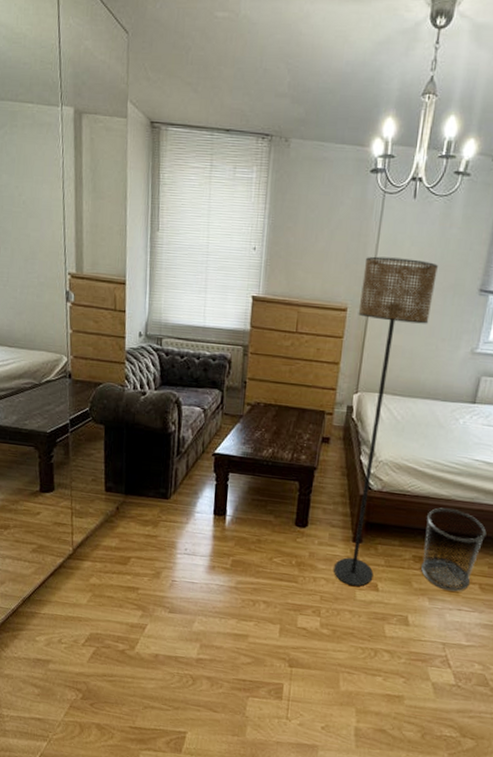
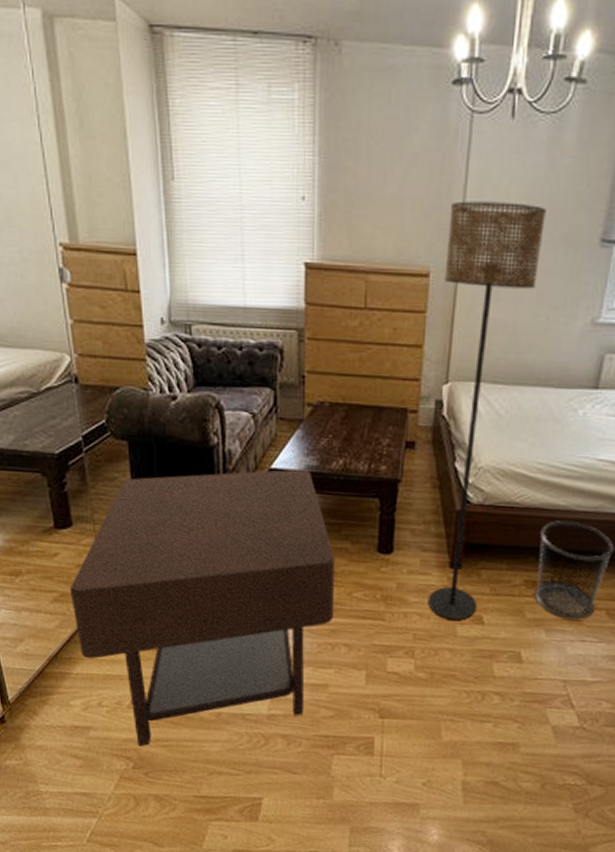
side table: none [46,454,260,680] -> present [69,469,335,747]

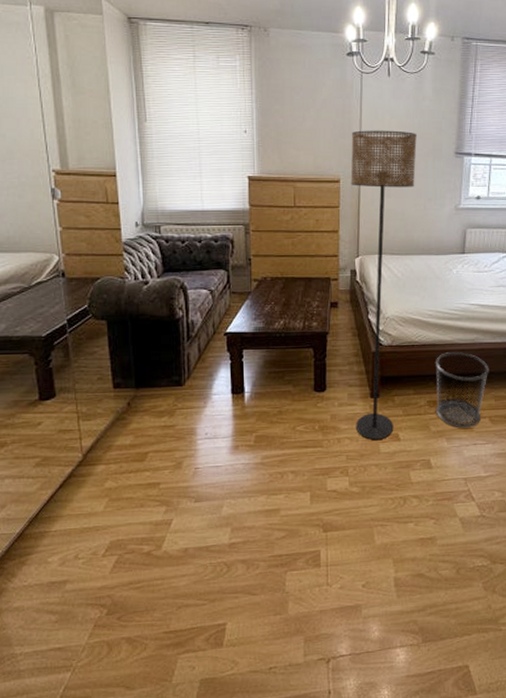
side table: present [69,469,335,747] -> none [51,331,282,592]

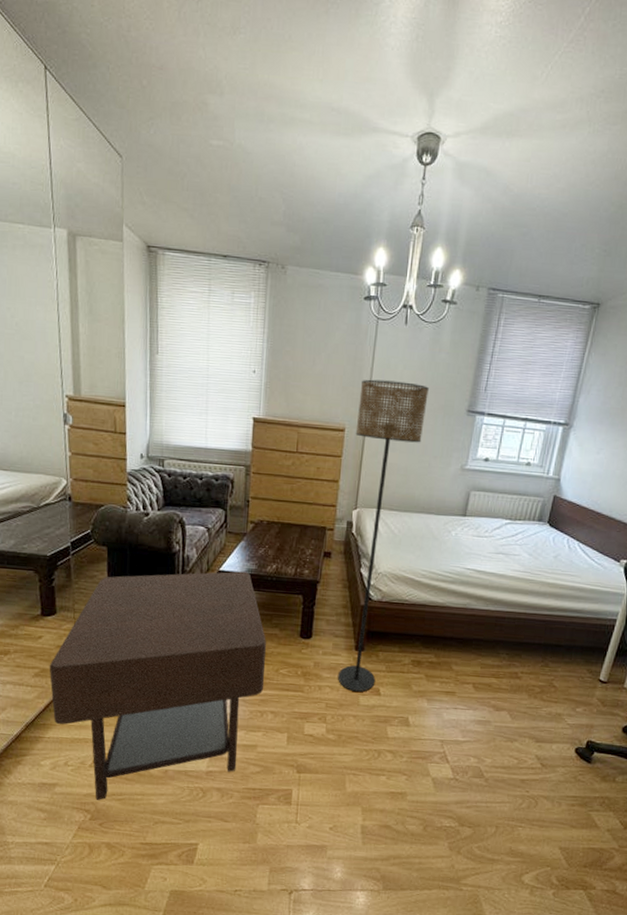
side table: none [51,331,282,592] -> present [49,571,266,800]
waste bin: present [435,352,489,428] -> none [420,614,479,692]

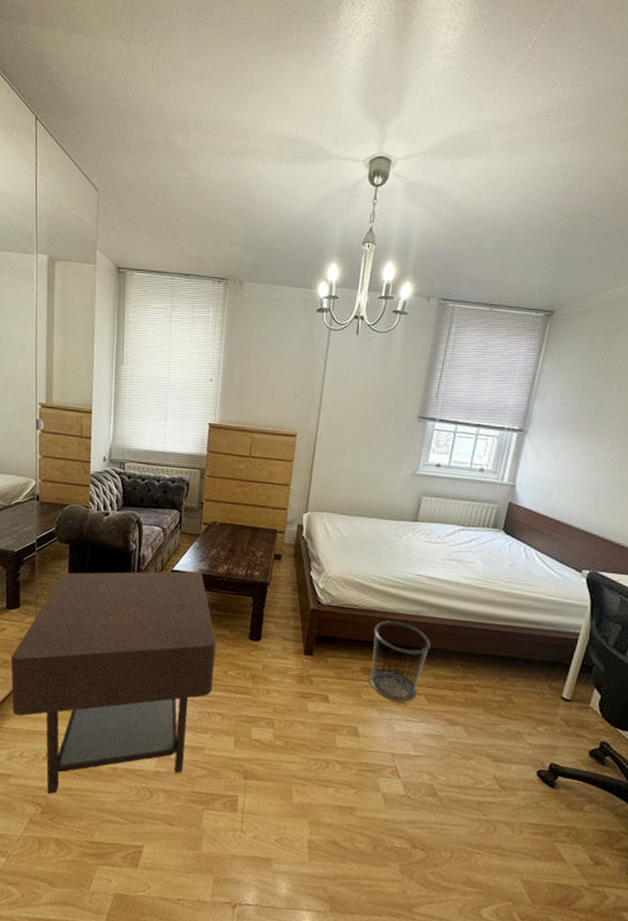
floor lamp: present [338,379,429,692] -> none [286,386,380,698]
waste bin: none [420,614,479,692] -> present [370,621,431,702]

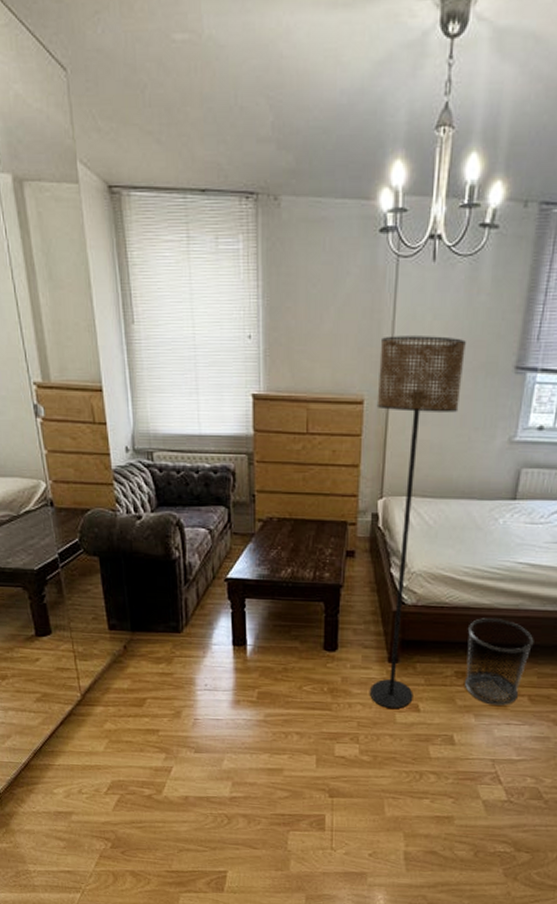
side table: present [10,571,216,794] -> none [50,578,287,828]
floor lamp: none [286,386,380,698] -> present [370,336,466,709]

